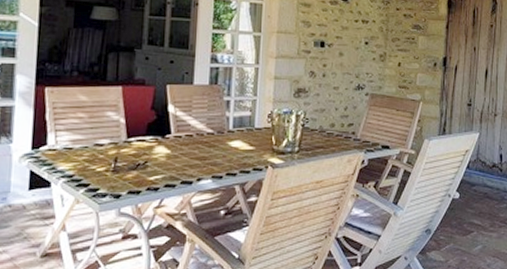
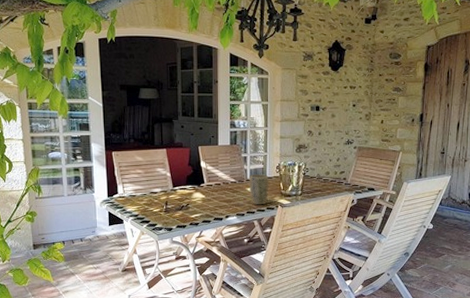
plant pot: none [231,123,258,165] -> present [249,173,269,205]

